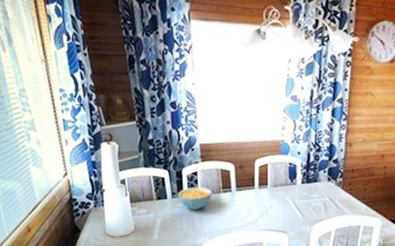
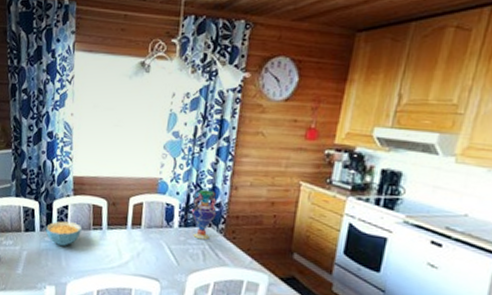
vase: none [312,148,335,194] -> present [191,189,217,240]

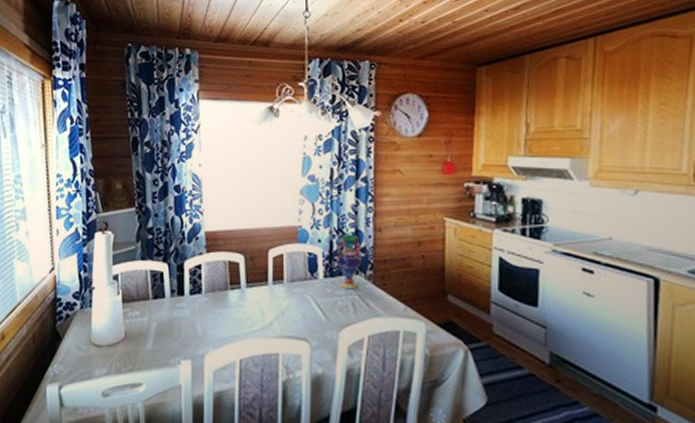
cereal bowl: present [46,221,81,246] -> none [177,283,217,311]

